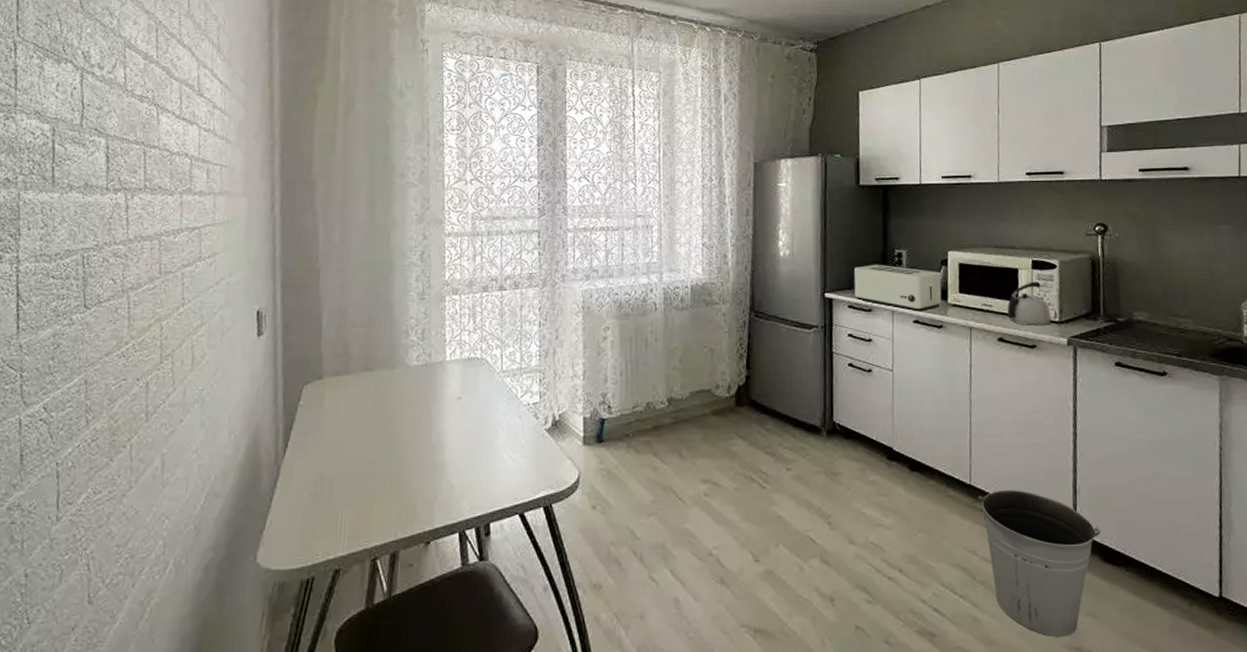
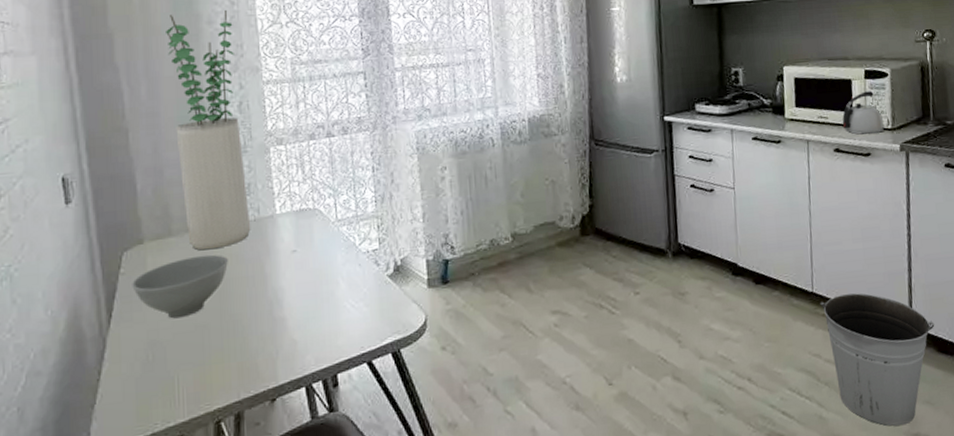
bowl: none [308,394,398,454] -> present [132,254,228,319]
vase: none [362,164,423,390] -> present [166,9,251,251]
toaster: present [853,264,942,312] -> none [691,83,779,129]

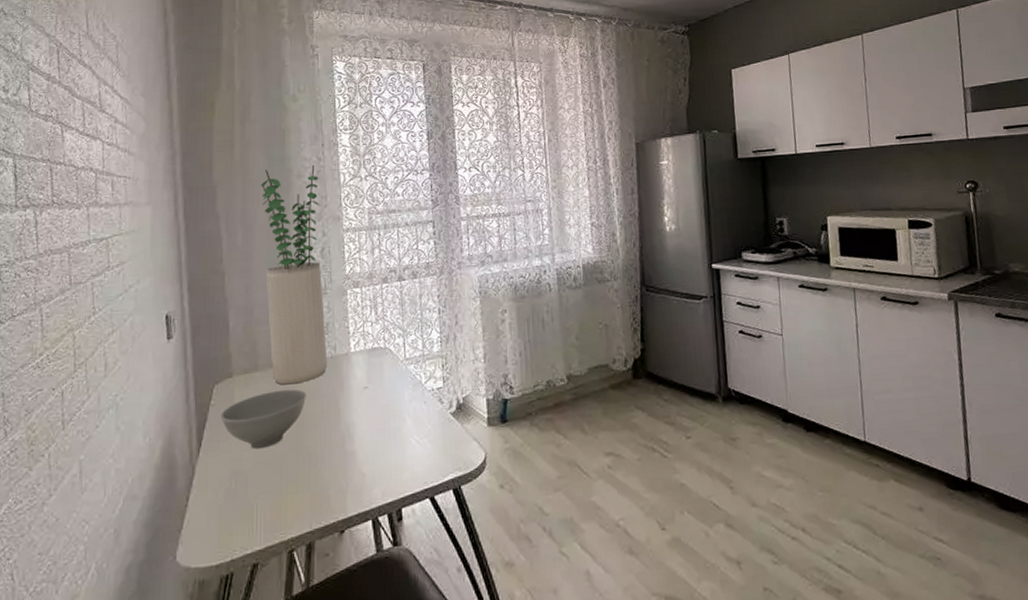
bucket: present [820,293,935,426] -> none [873,443,995,586]
kettle: present [842,91,884,135] -> none [888,240,931,284]

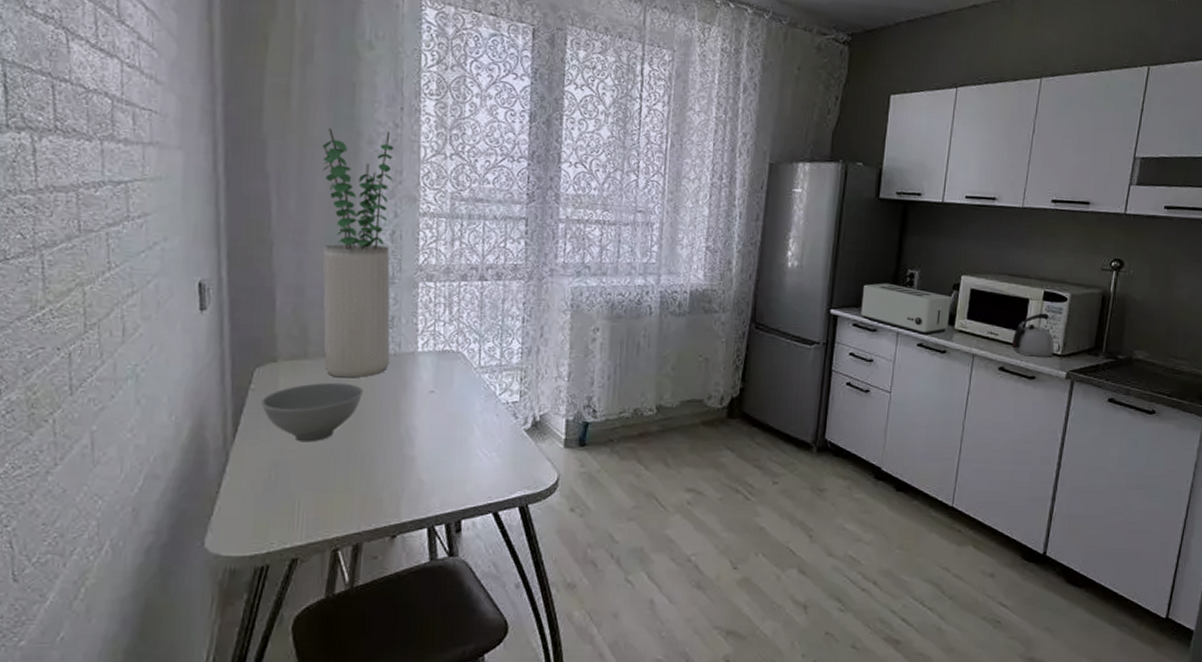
toaster: none [738,233,824,277] -> present [861,283,951,336]
kettle: none [888,240,931,284] -> present [1011,313,1054,358]

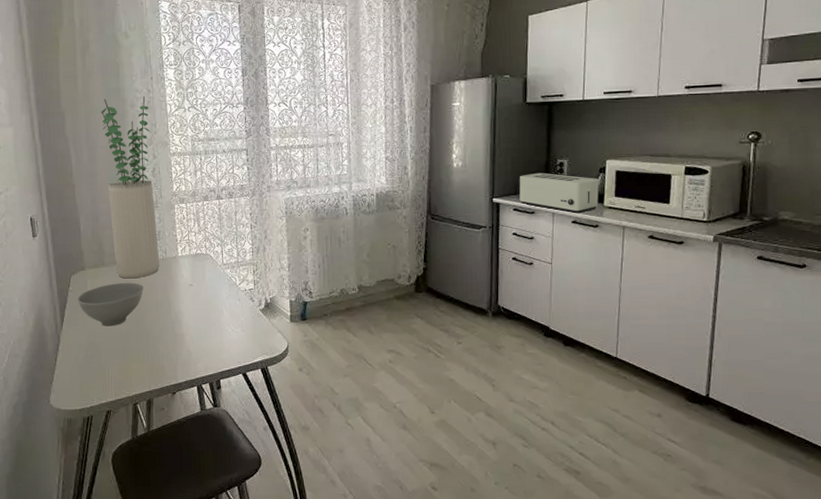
kettle: present [1011,313,1054,358] -> none [658,186,699,225]

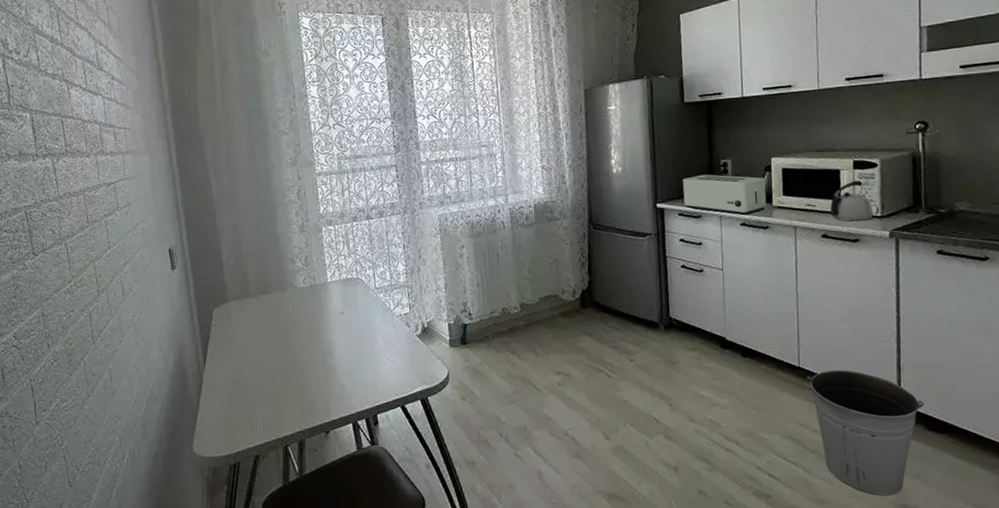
bowl: present [77,282,143,327] -> none [220,312,292,363]
vase: present [101,95,160,279] -> none [242,115,309,310]
bucket: none [622,362,731,478] -> present [806,370,925,496]
kettle: none [658,186,699,225] -> present [830,180,873,222]

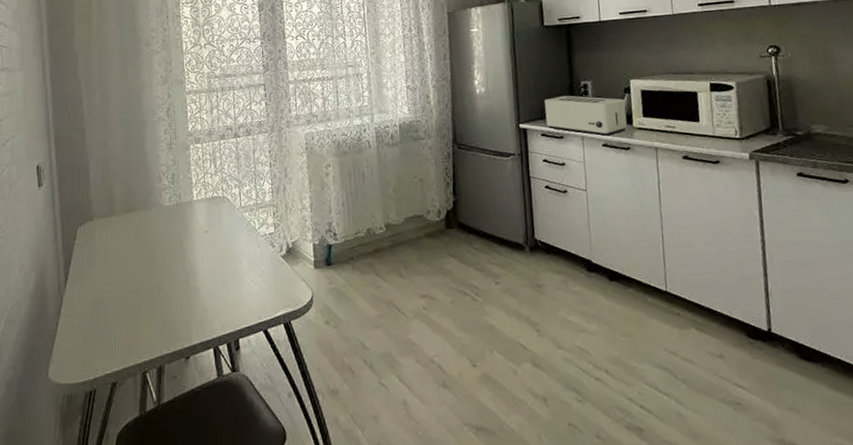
bucket: present [806,370,925,496] -> none [674,294,795,430]
kettle: present [830,180,873,222] -> none [689,103,732,144]

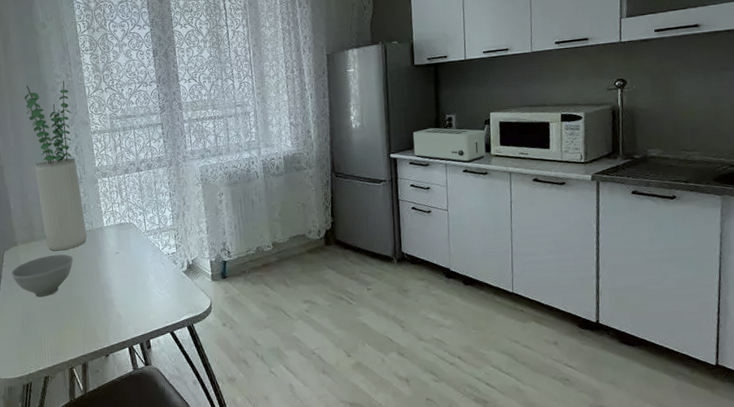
bowl: none [83,231,156,283] -> present [11,254,73,297]
vase: none [115,34,174,228] -> present [24,80,88,251]

